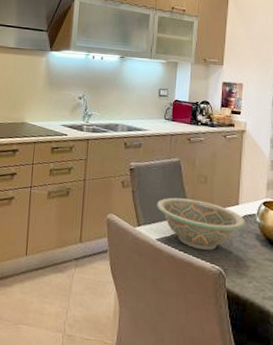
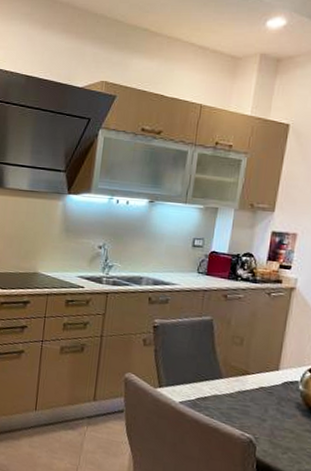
decorative bowl: present [156,197,246,251] -> none [181,359,286,417]

